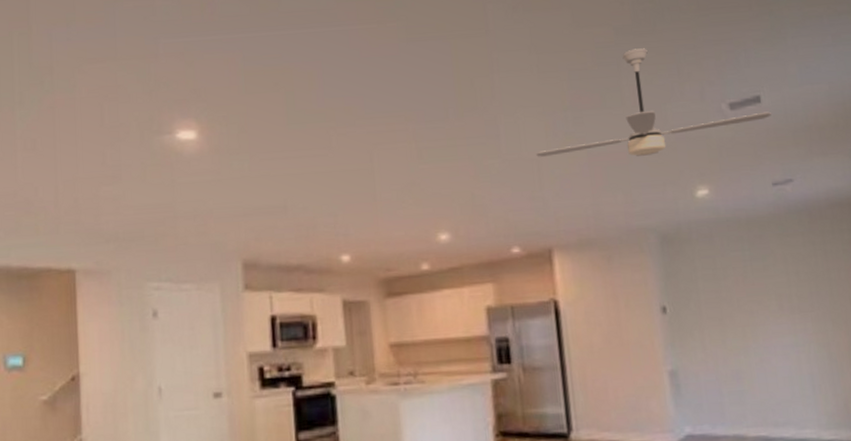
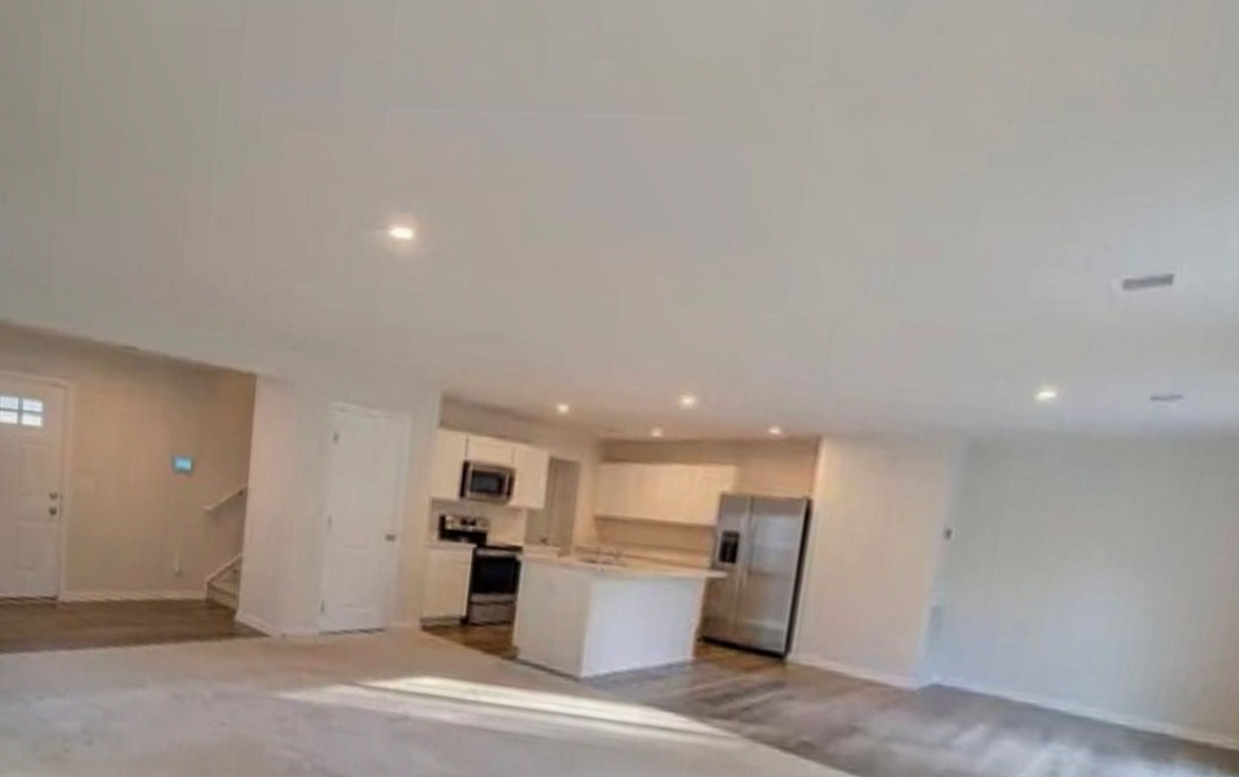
ceiling fan: present [536,48,771,157] -> none [832,187,1183,336]

